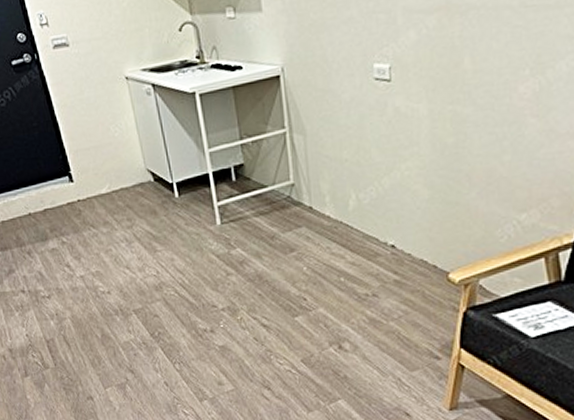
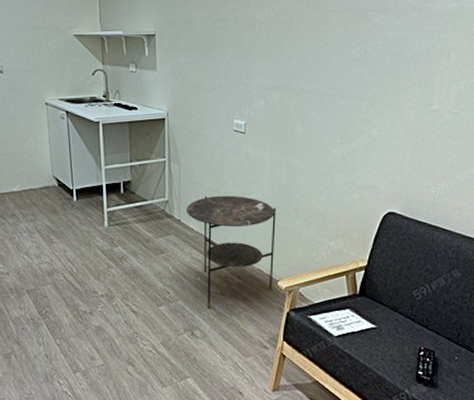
side table: none [318,166,442,315] -> present [186,195,276,309]

